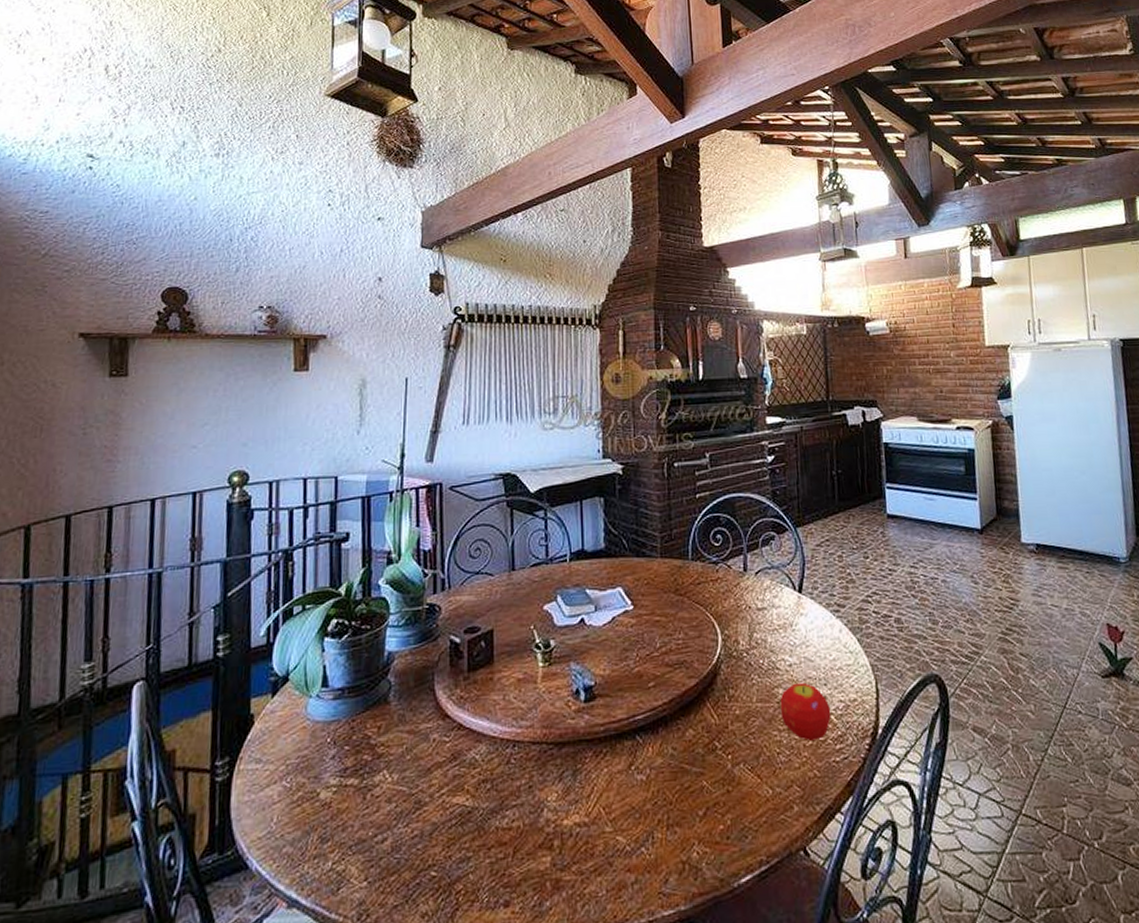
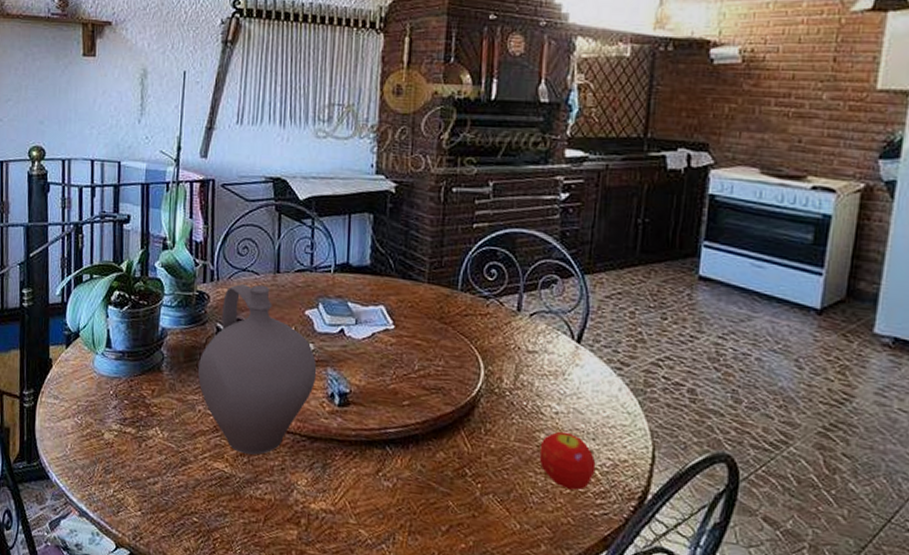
ceramic jug: none [430,586,560,779] -> present [197,284,317,455]

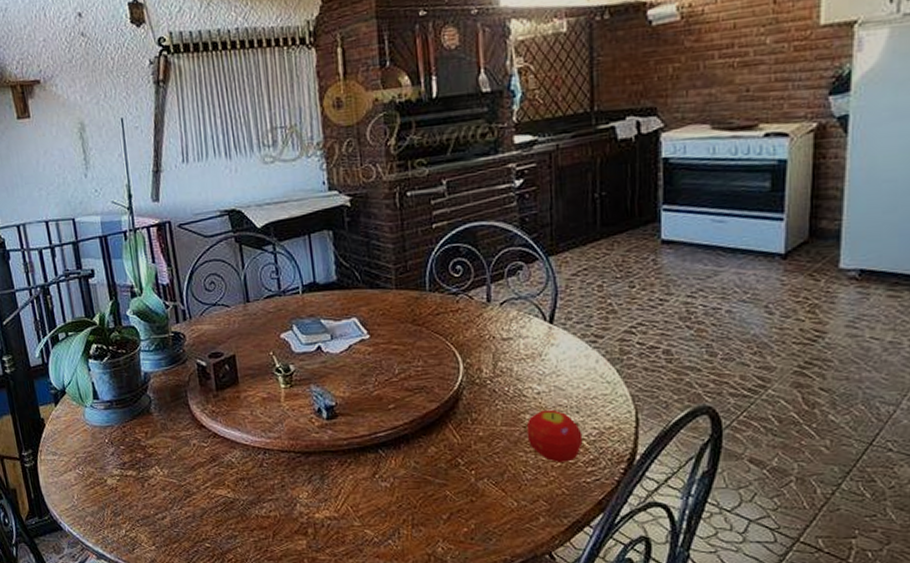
ceramic jug: present [197,284,317,455] -> none [185,316,302,477]

